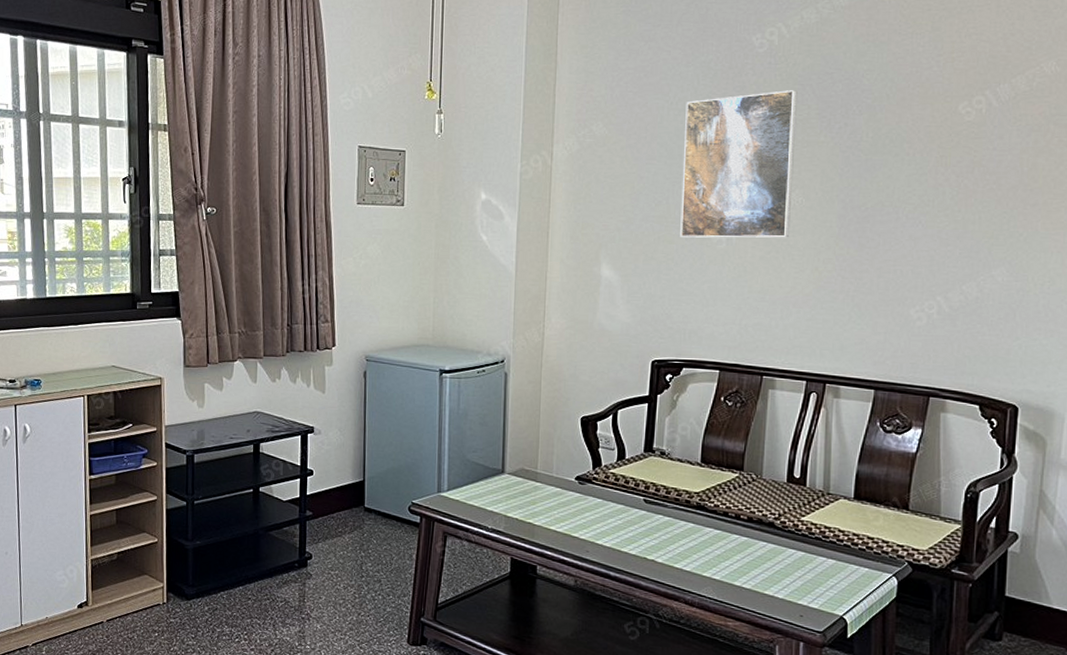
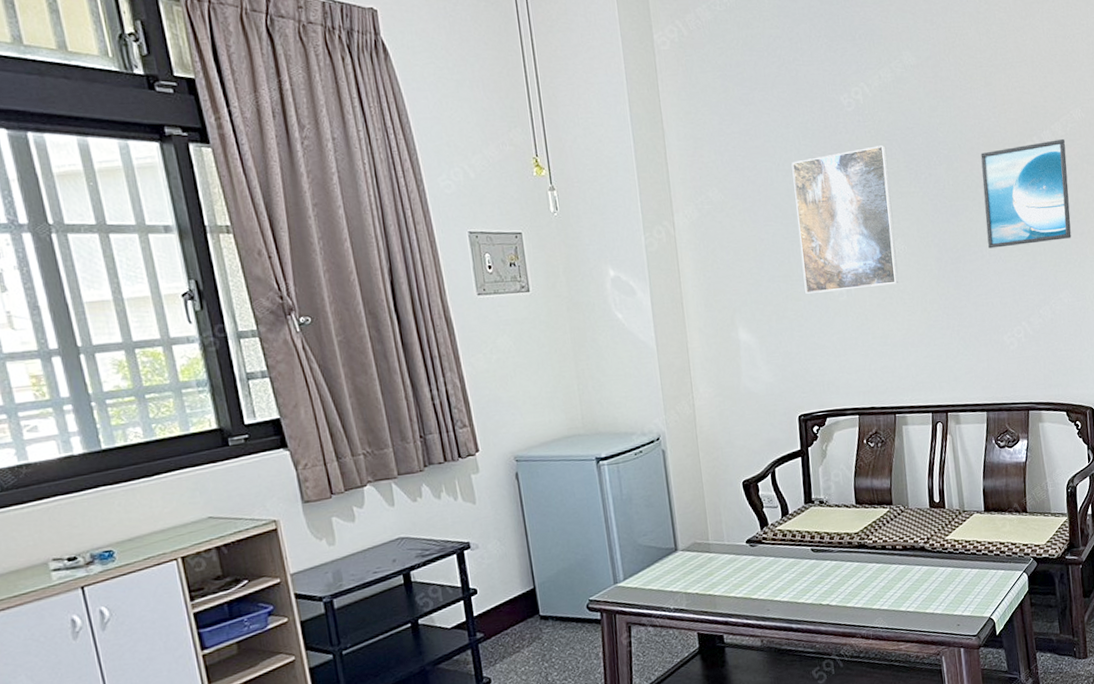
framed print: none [907,94,1029,211] -> present [980,138,1072,249]

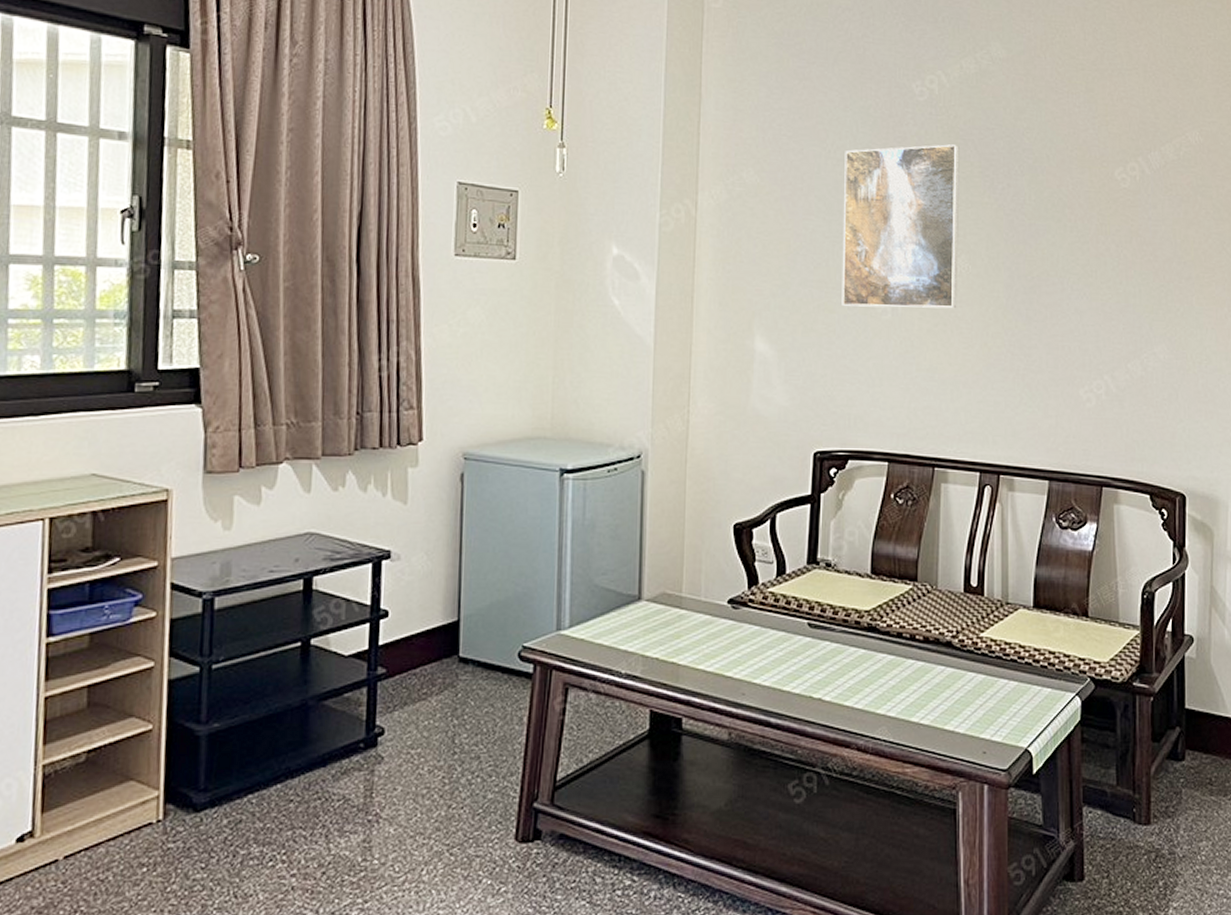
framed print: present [980,138,1072,249] -> none [1071,163,1177,283]

